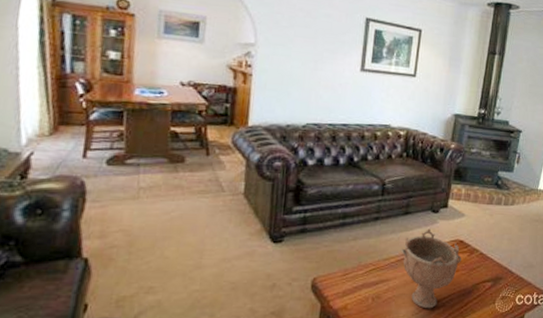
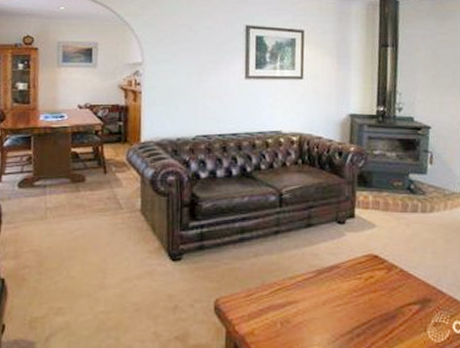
decorative bowl: present [401,228,462,309] -> none [307,242,379,337]

